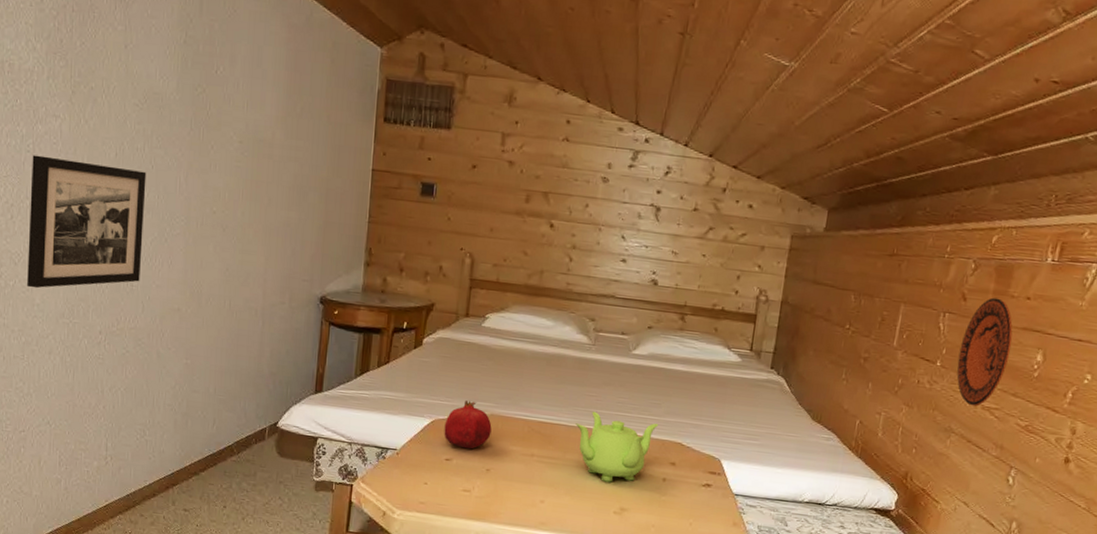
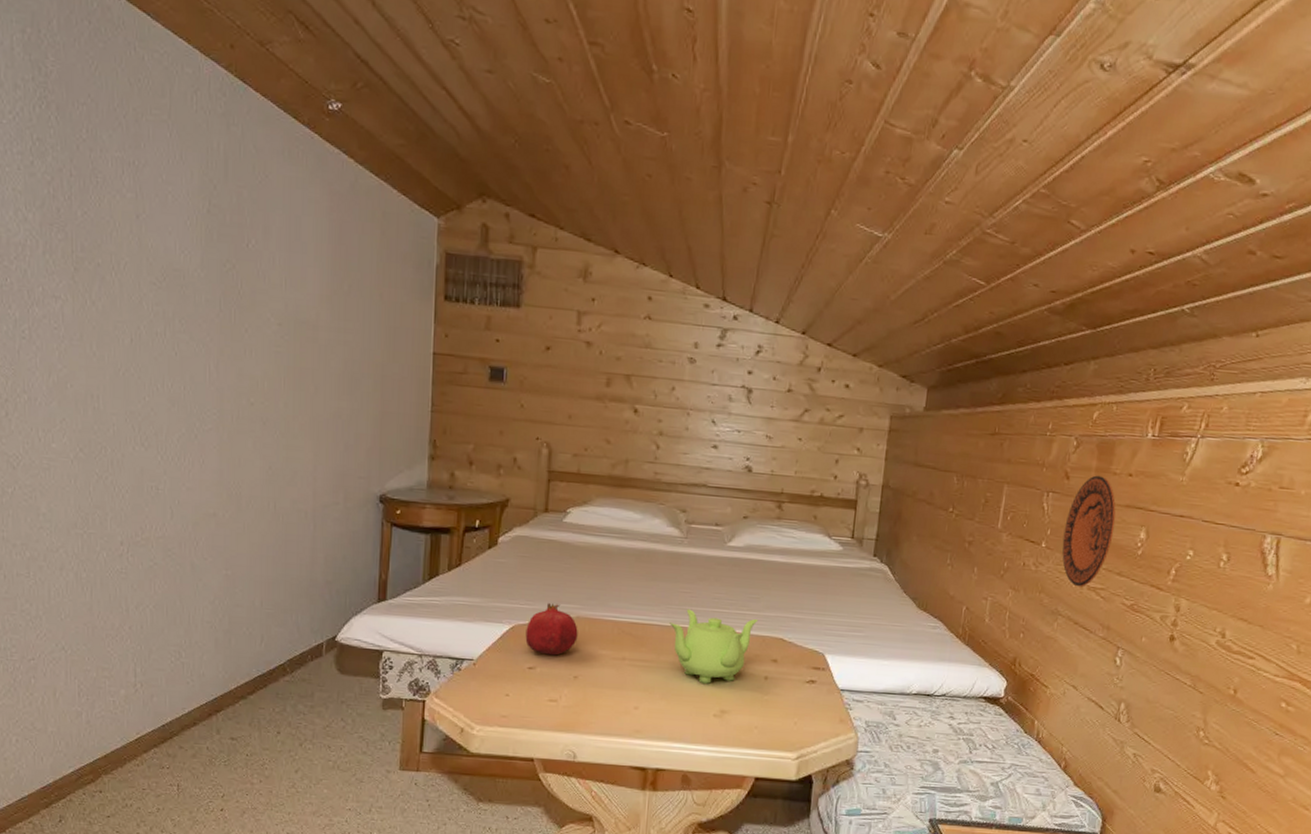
picture frame: present [27,155,147,289] -> none [28,342,169,496]

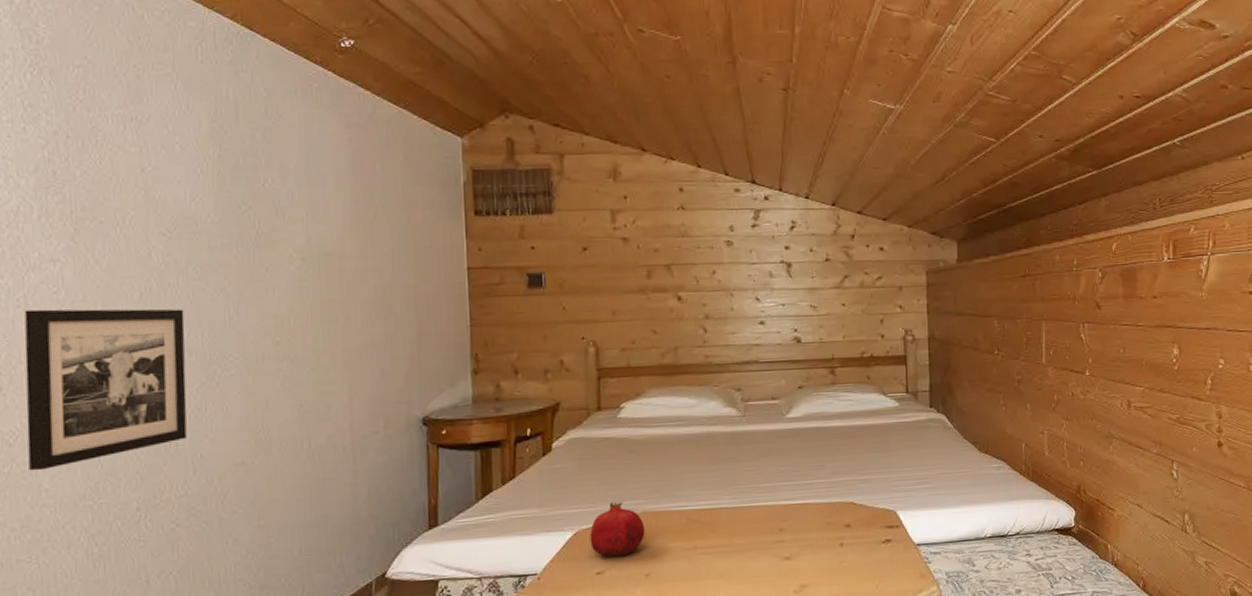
picture frame: none [28,342,169,496] -> present [24,309,187,471]
teapot: present [669,608,759,684] -> none [738,486,827,561]
decorative plate: present [1062,475,1116,587] -> none [1104,301,1150,409]

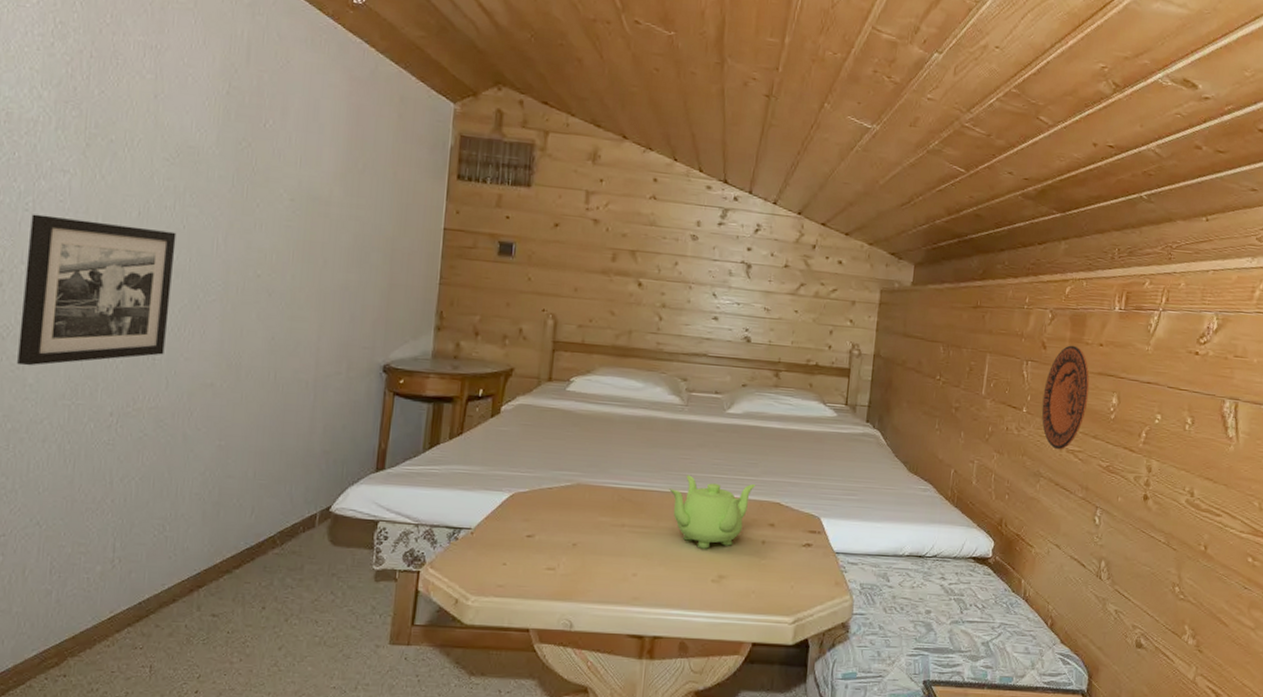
fruit: present [590,502,645,557] -> none [525,471,578,523]
teapot: none [738,486,827,561] -> present [669,474,756,549]
decorative plate: none [1104,301,1150,409] -> present [1041,345,1090,450]

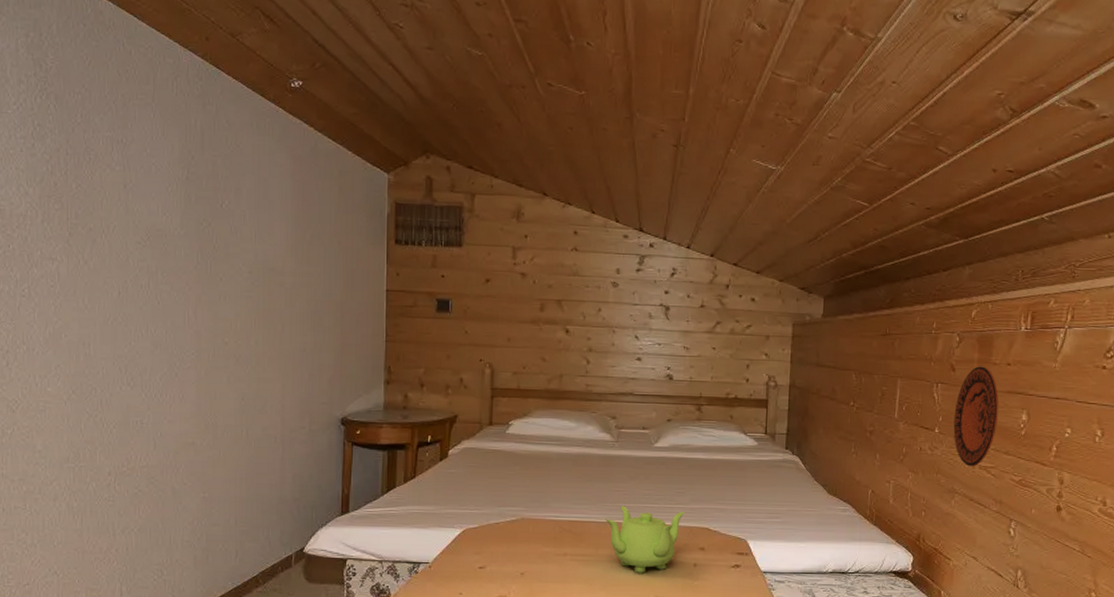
picture frame: present [17,214,177,366] -> none [26,299,153,435]

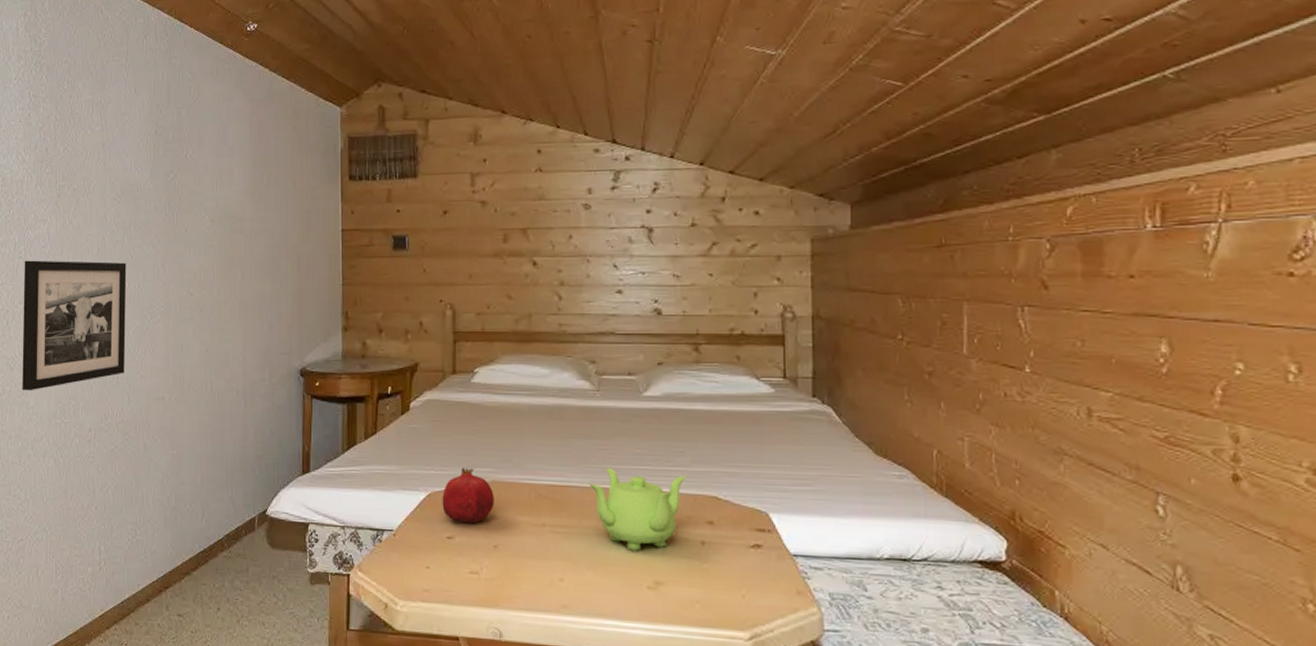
picture frame: none [26,299,153,435] -> present [22,260,127,391]
fruit: none [475,507,523,555] -> present [442,468,494,524]
decorative plate: present [953,366,999,467] -> none [1052,281,1122,419]

